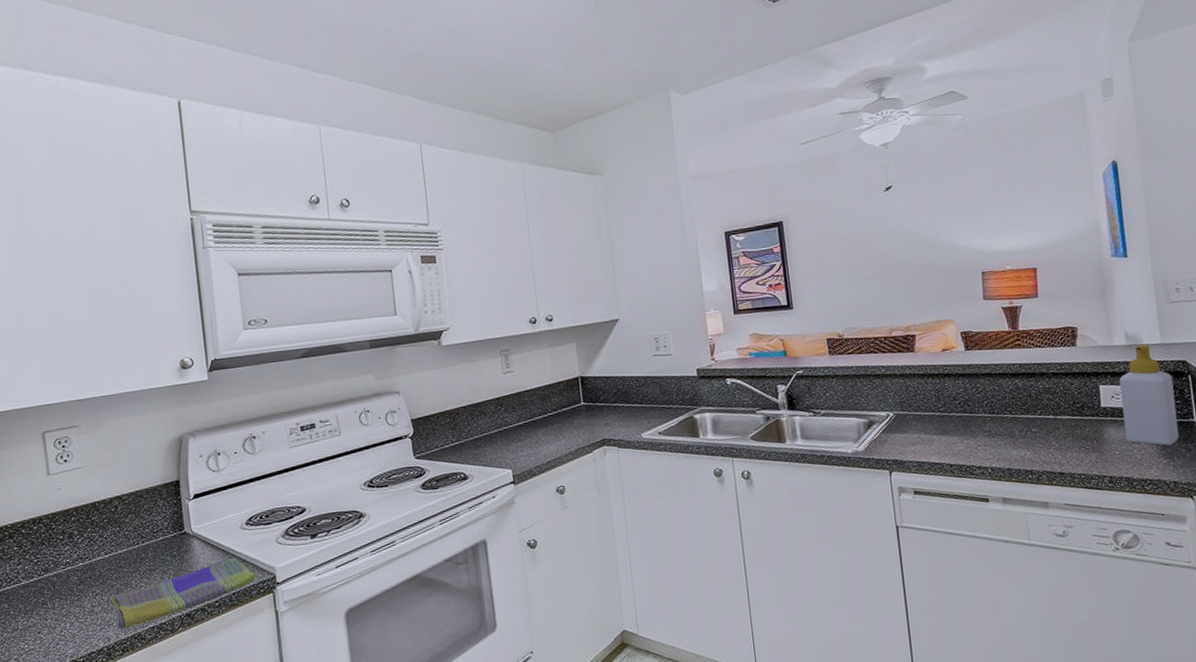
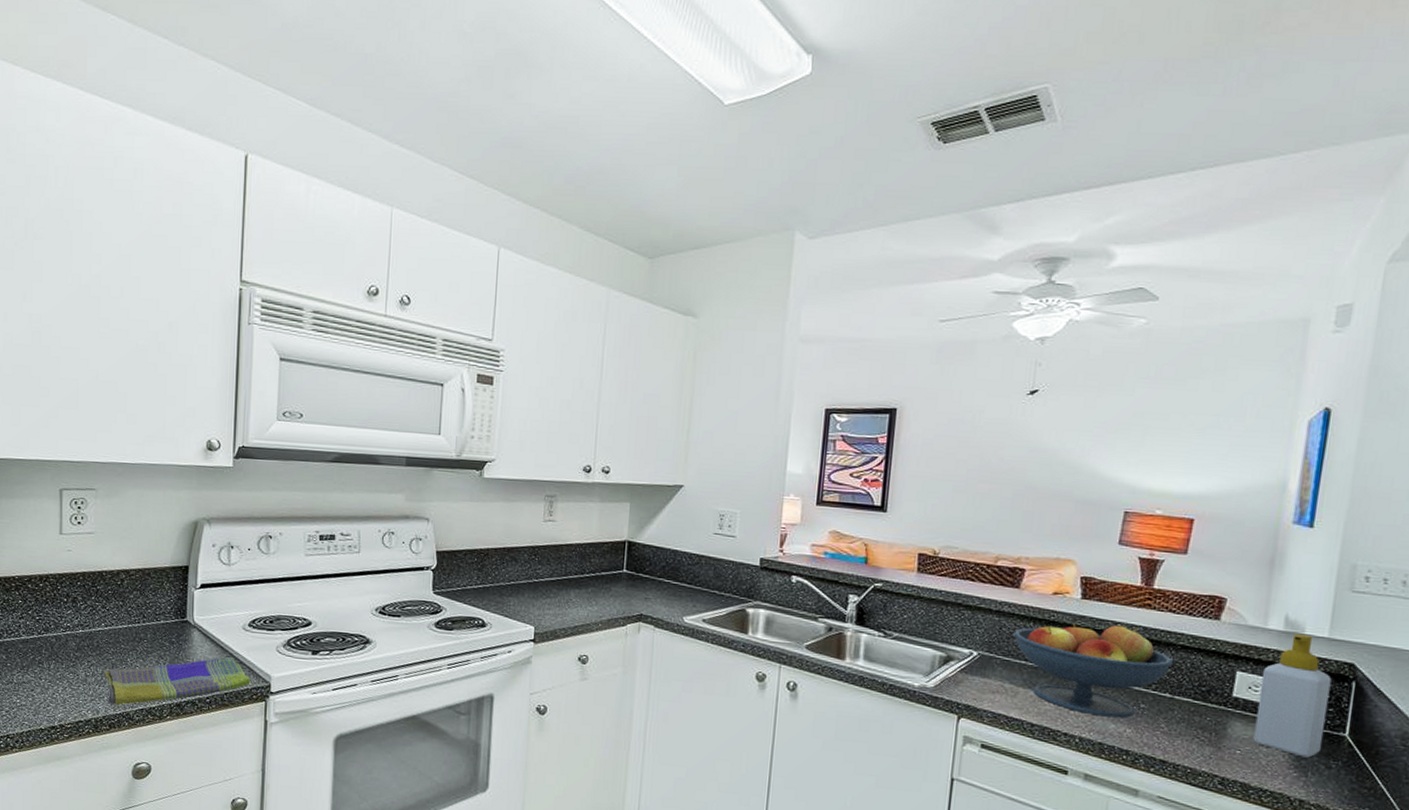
fruit bowl: none [918,365,1049,447] -> present [1013,623,1174,718]

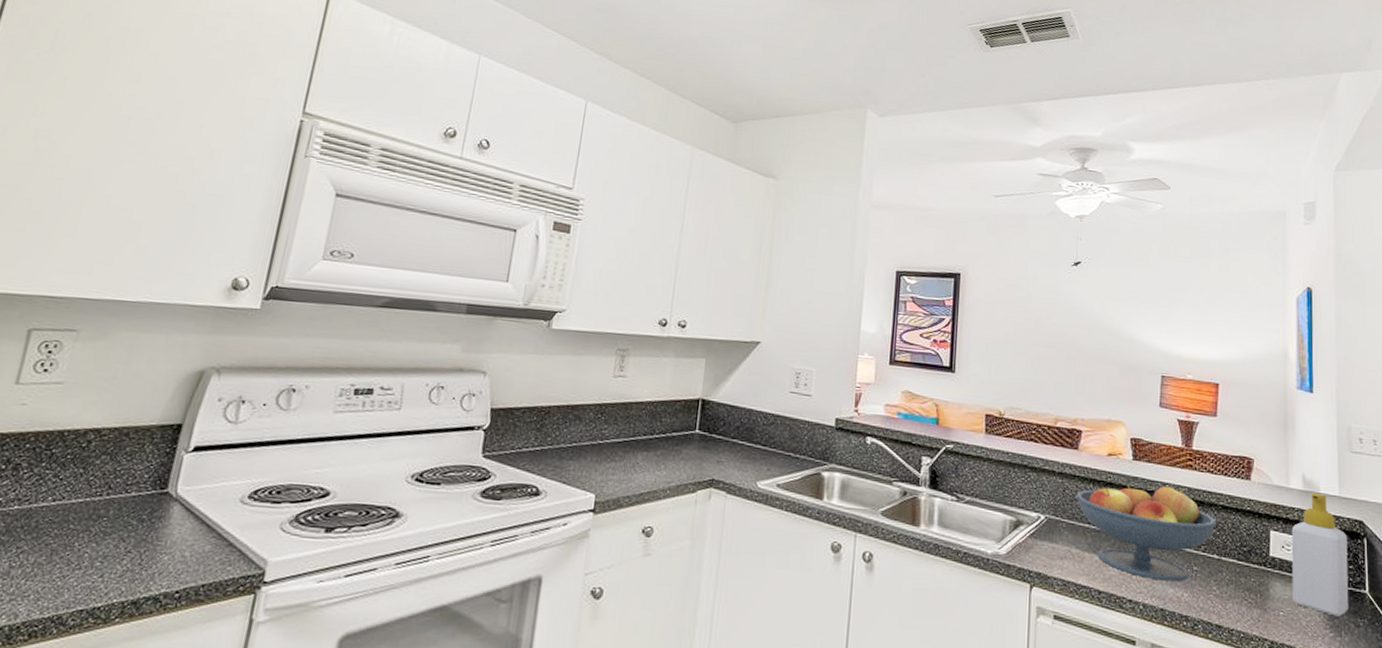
dish towel: present [105,657,251,706] -> none [35,538,240,607]

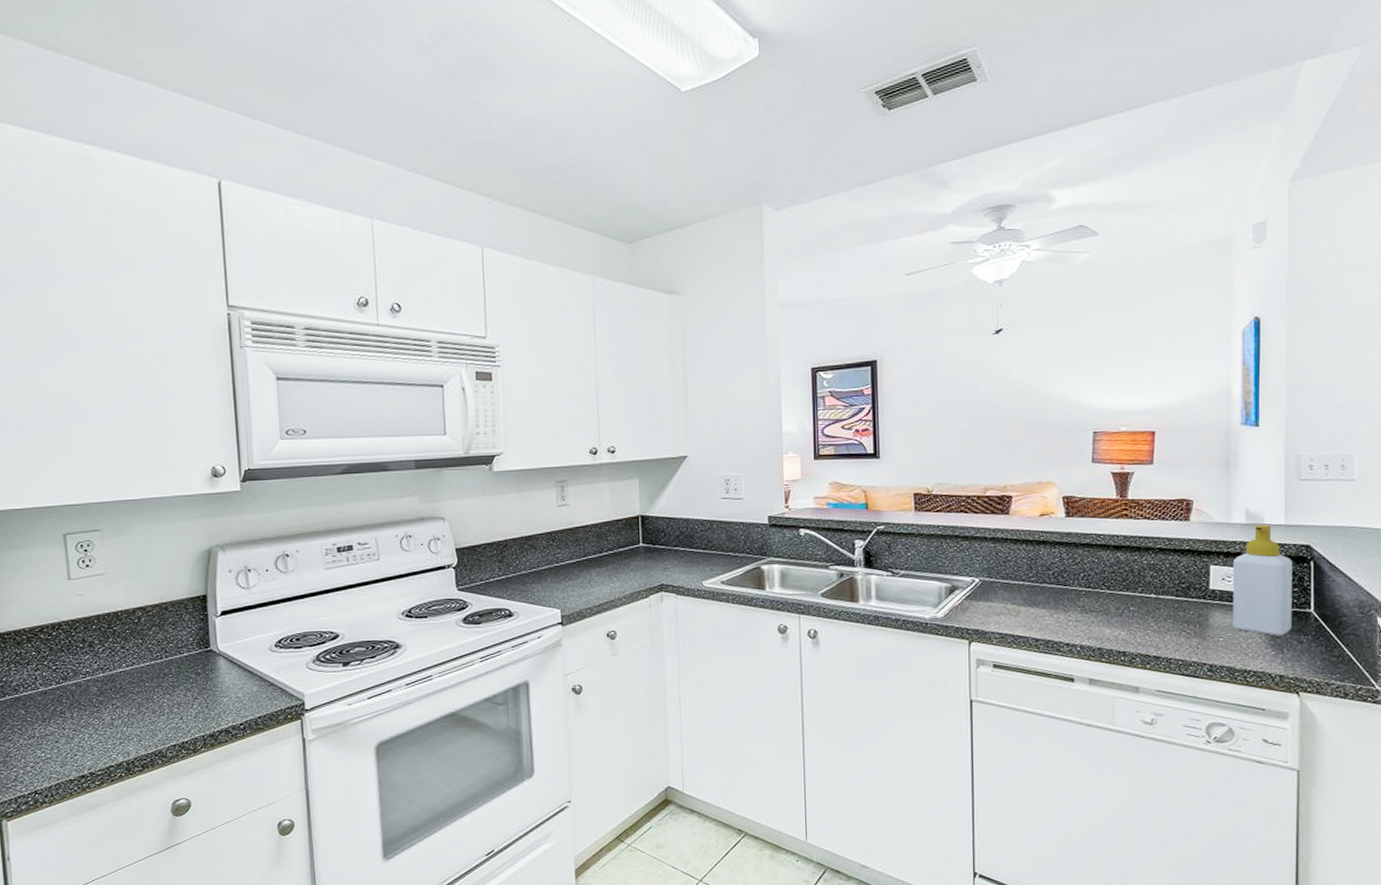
fruit bowl: present [1076,484,1217,582] -> none [1009,536,1154,624]

